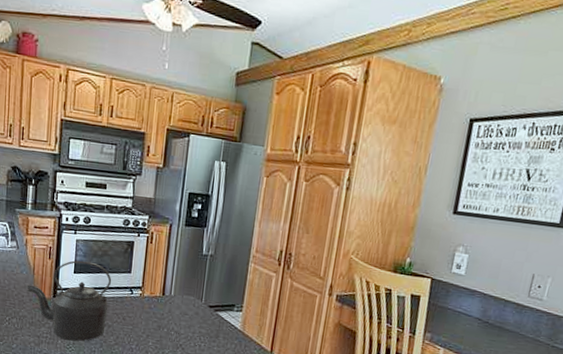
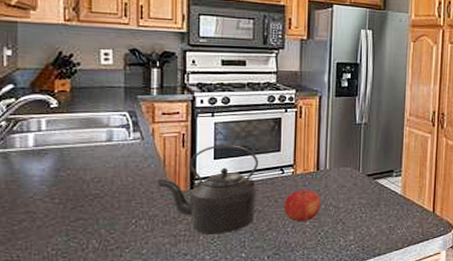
fruit: none [130,311,165,341] -> present [283,190,322,221]

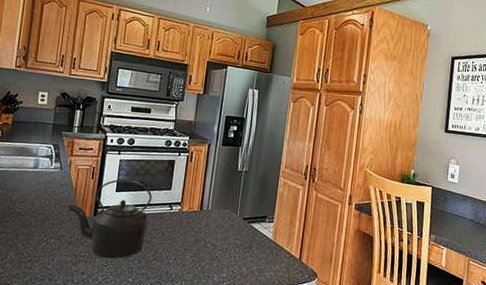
fruit: present [283,190,322,221] -> none [168,226,202,255]

